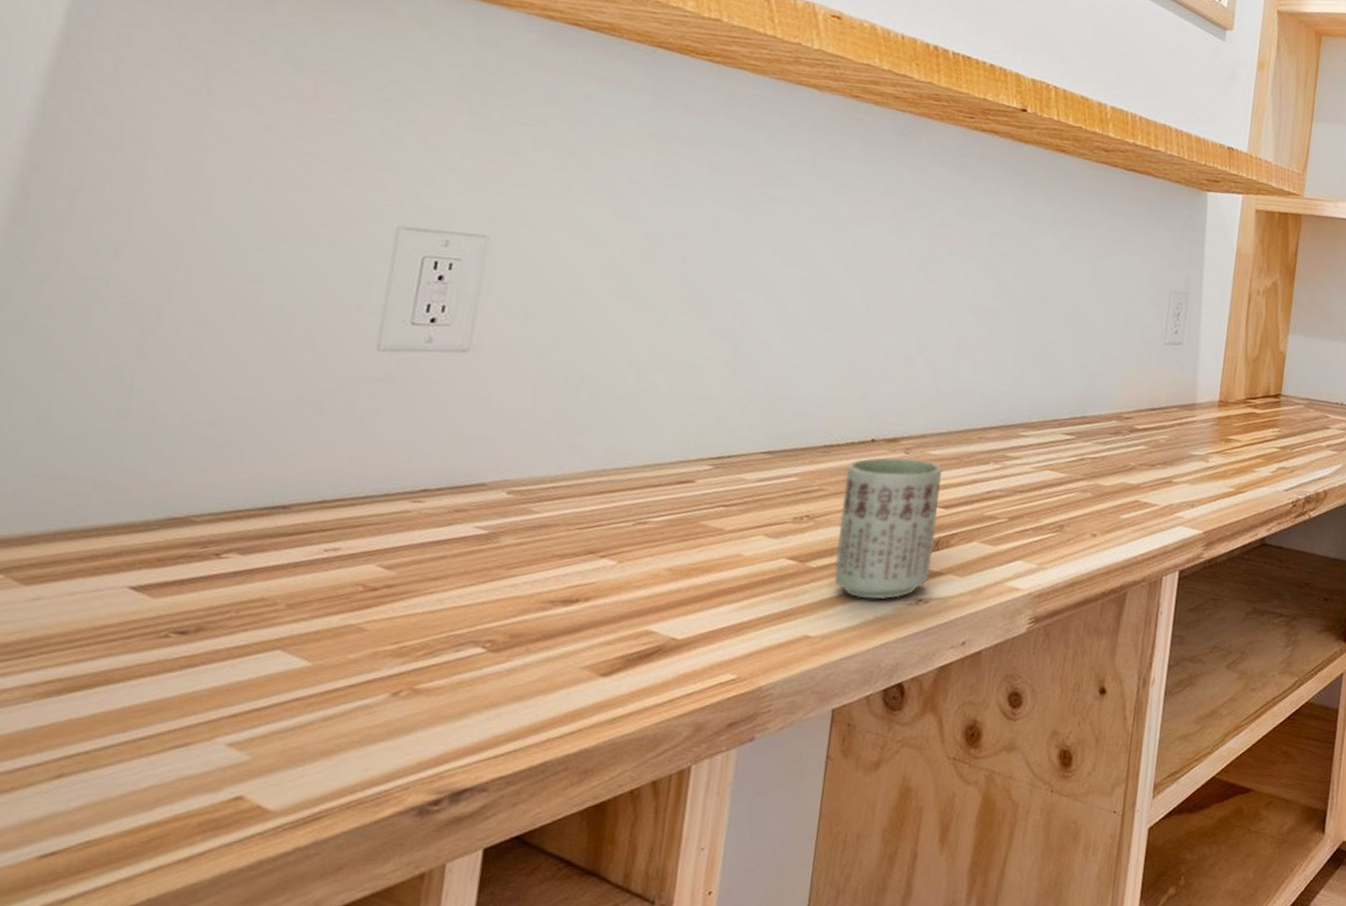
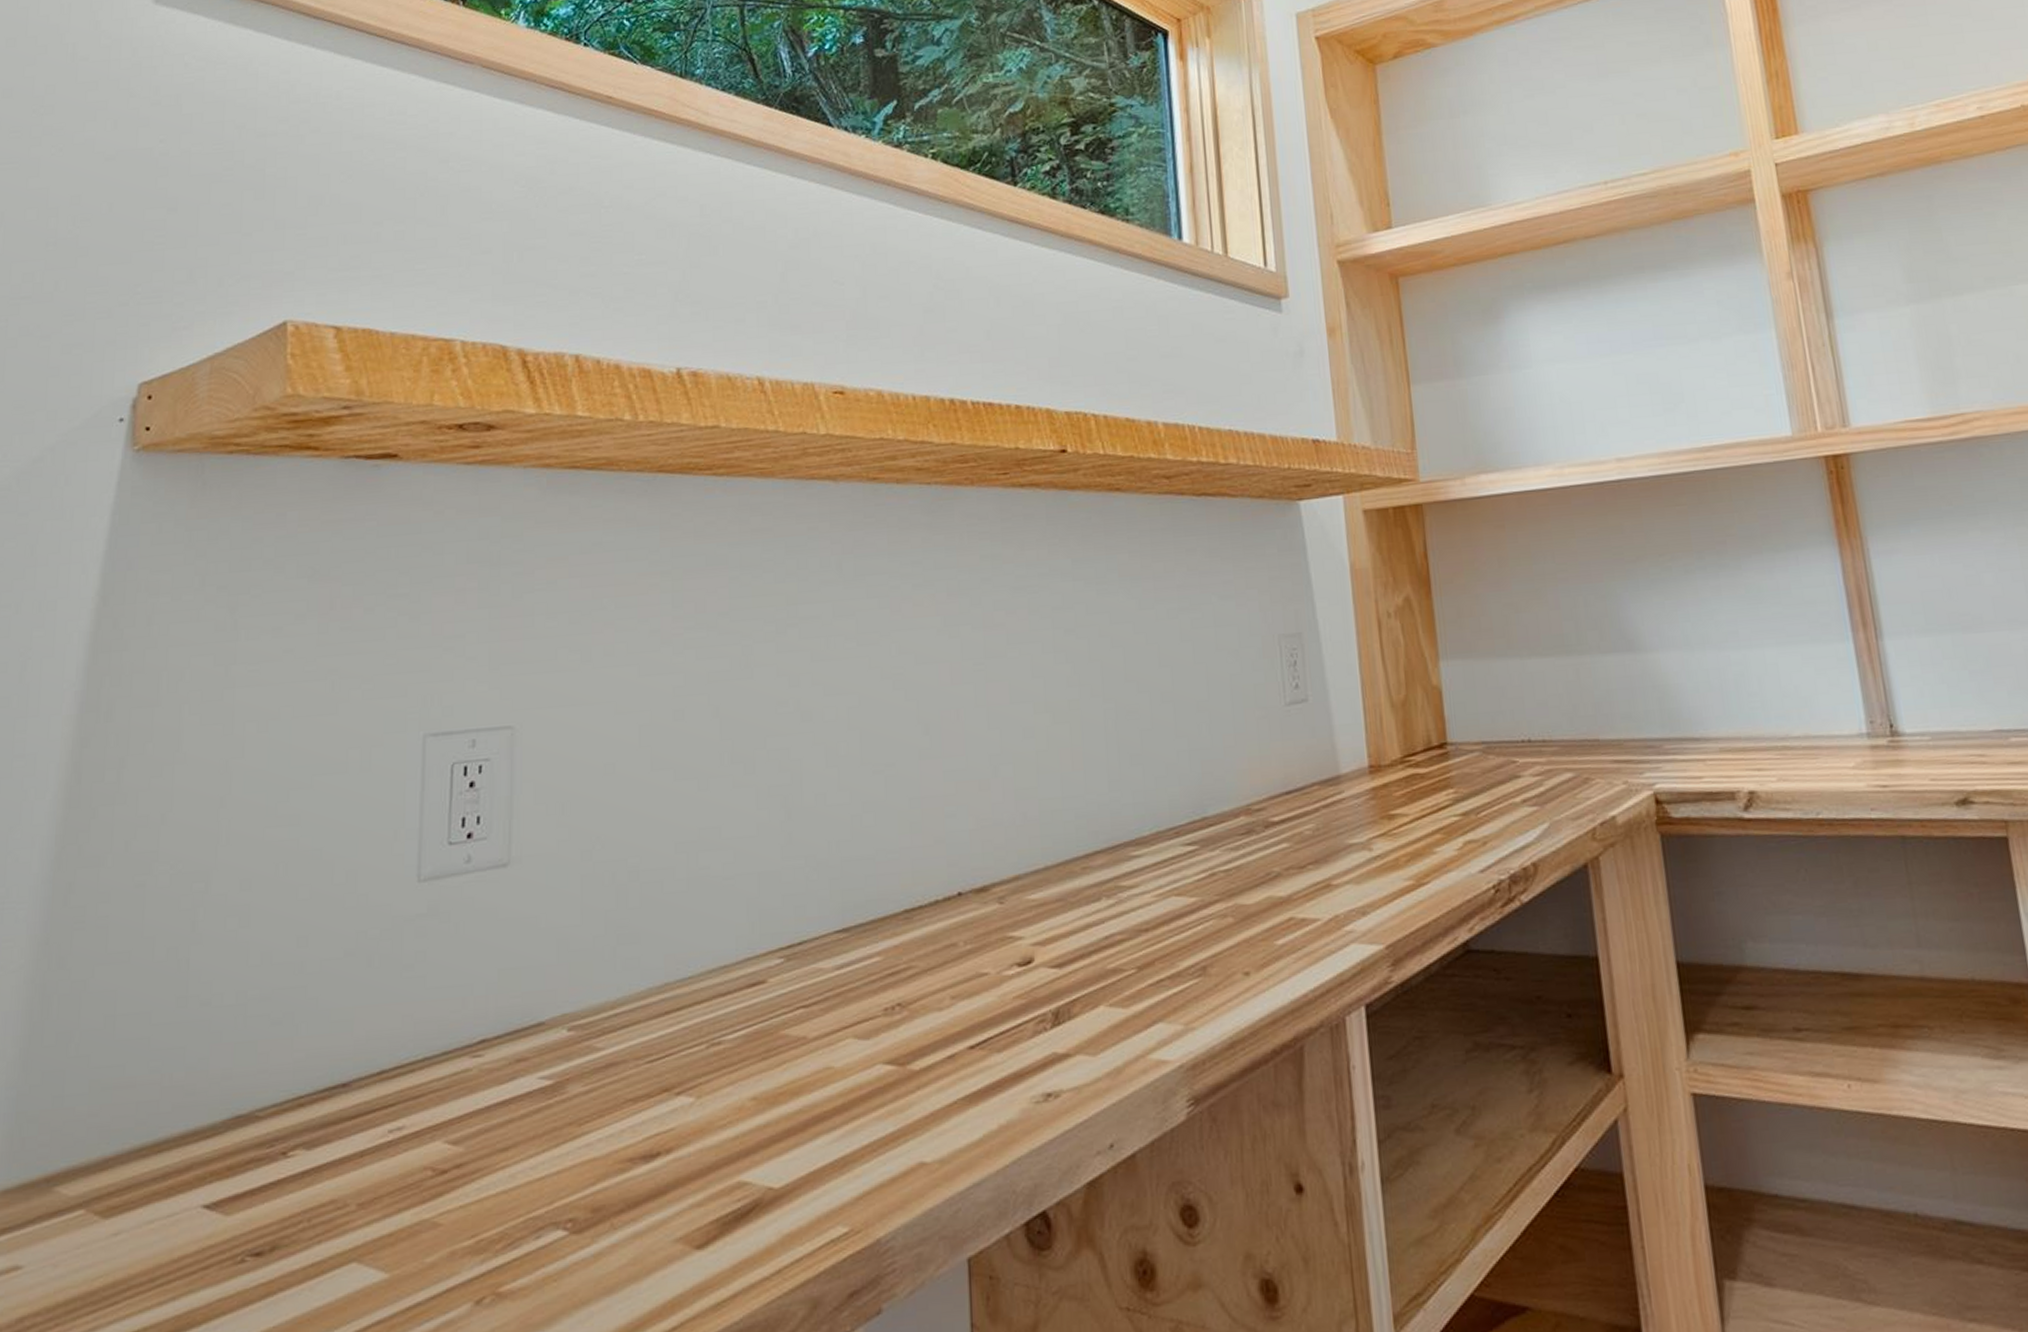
cup: present [834,457,943,600] -> none [935,909,1054,1103]

